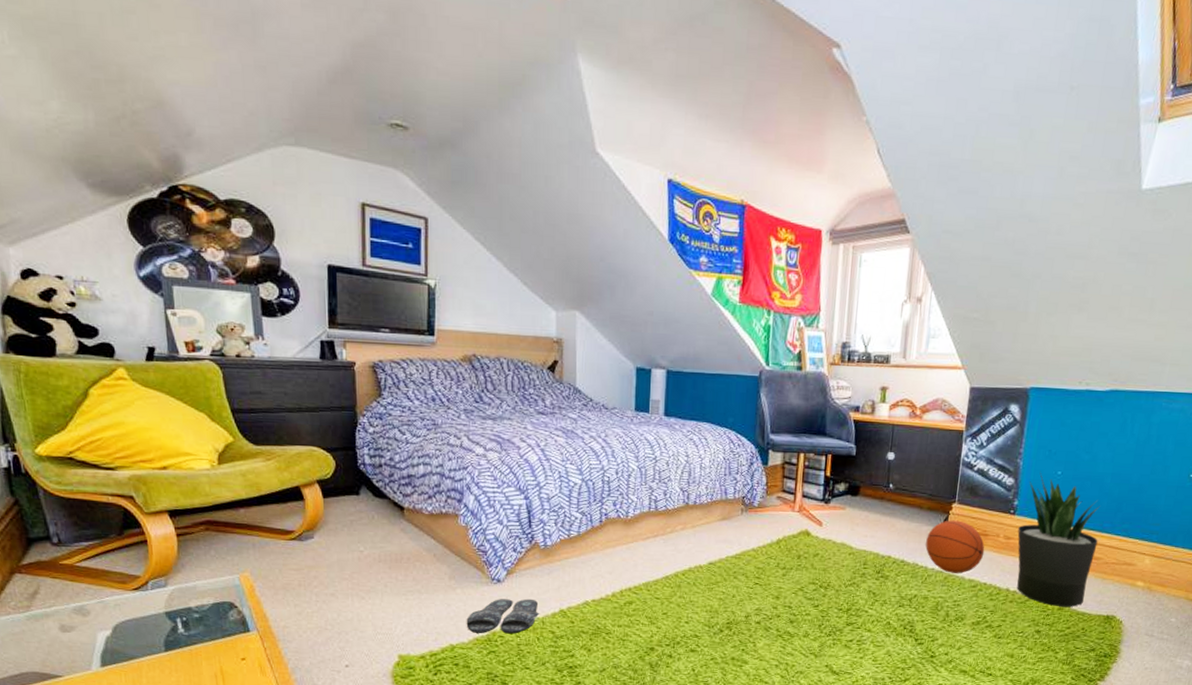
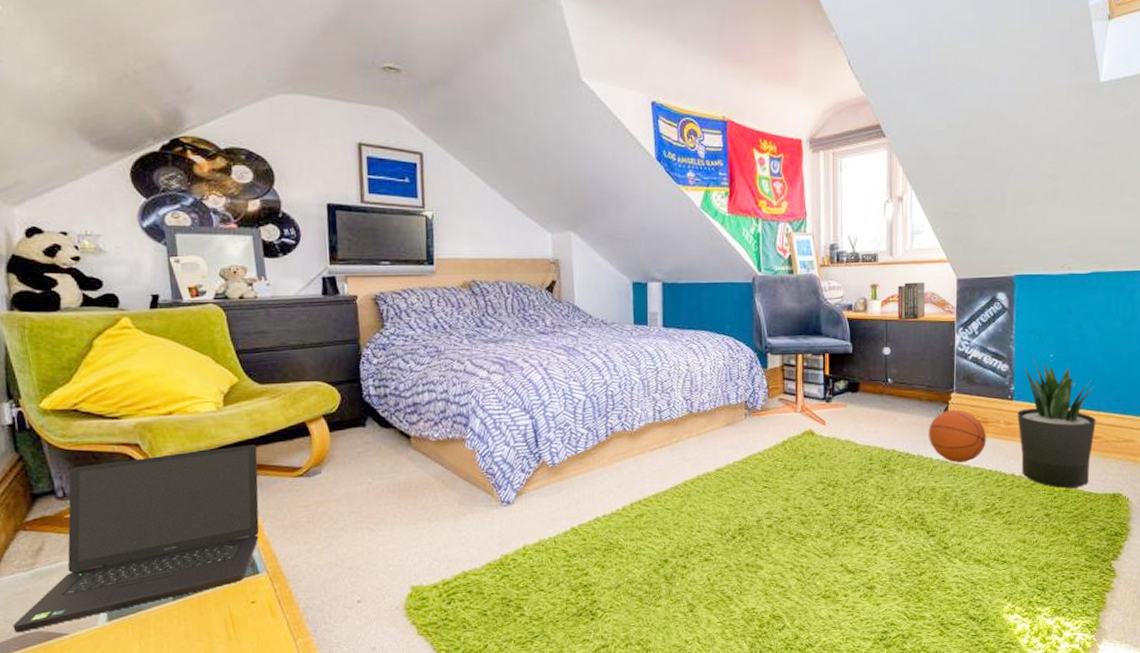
laptop: none [9,504,251,672] -> present [12,444,260,633]
slippers: present [466,598,540,634] -> none [478,518,552,558]
books: none [905,387,937,426] -> present [897,282,926,319]

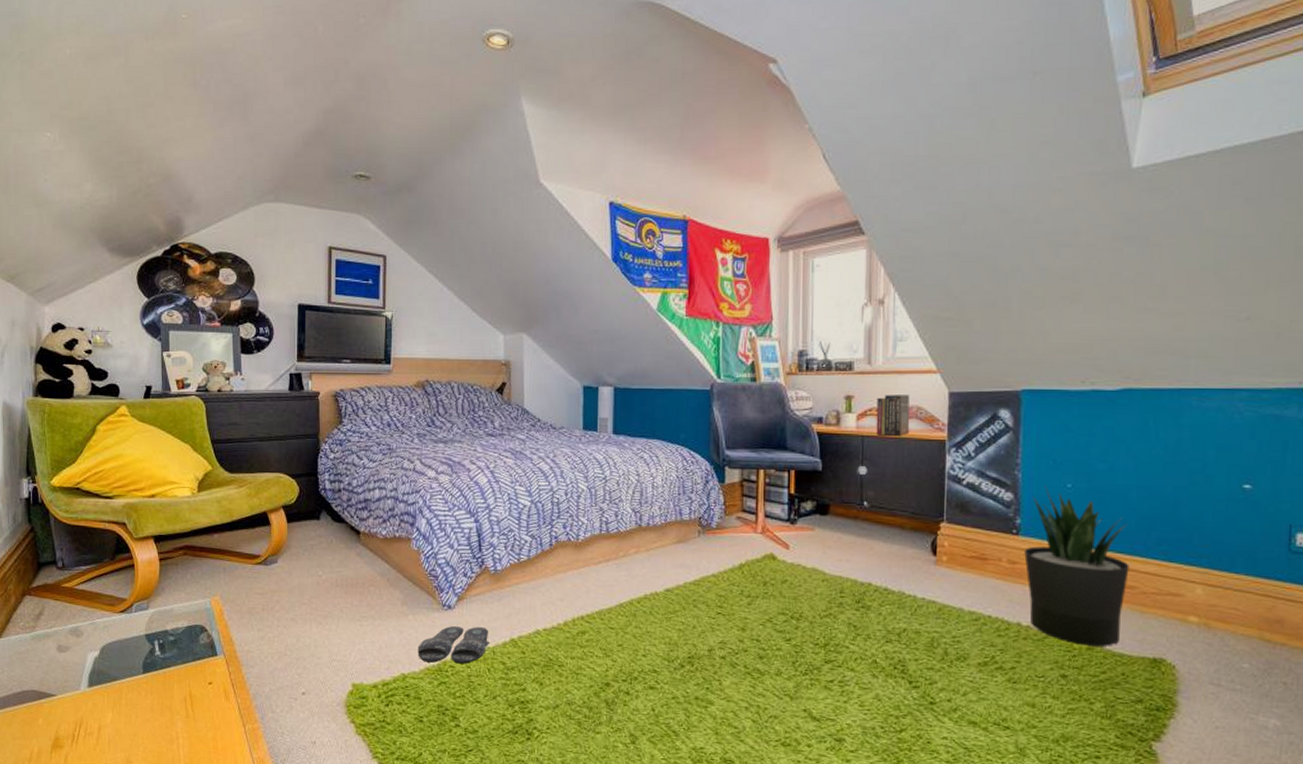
laptop: present [12,444,260,633] -> none [14,529,223,690]
slippers: none [478,518,552,558] -> present [417,626,491,664]
basketball: present [929,409,987,462] -> none [912,541,985,604]

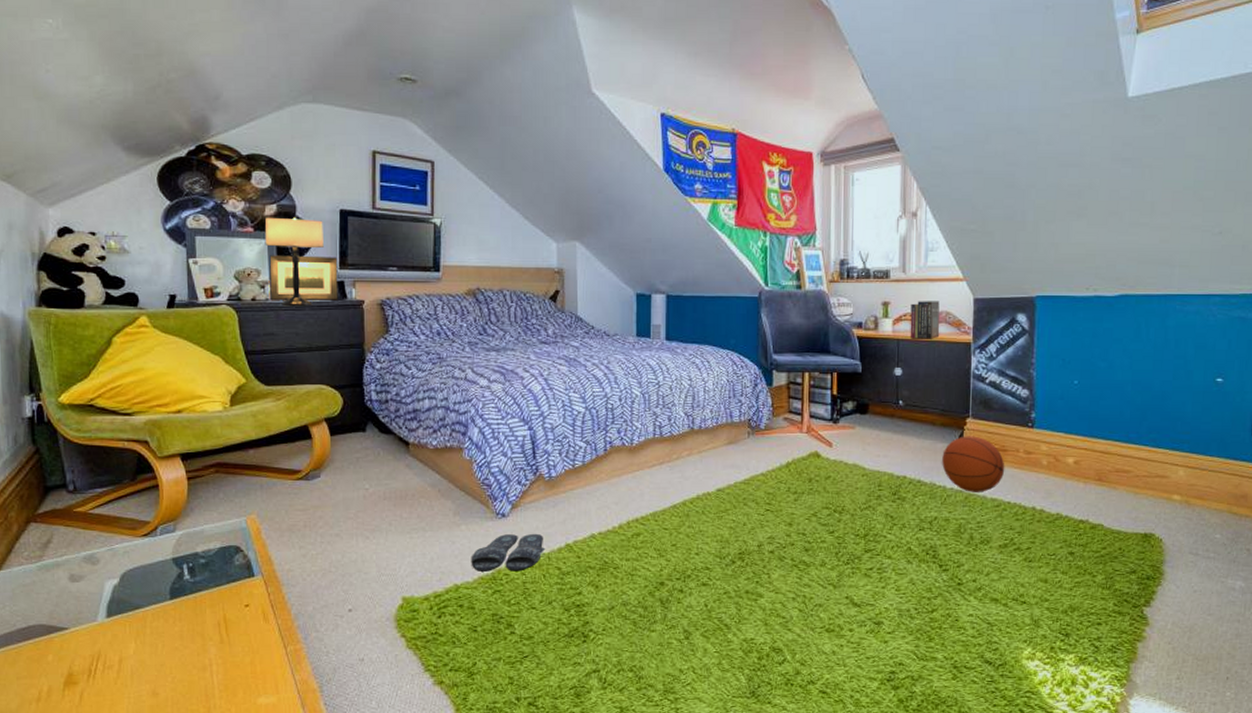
table lamp: none [230,312,283,398] -> present [264,217,324,307]
picture frame: none [234,348,296,393] -> present [269,255,338,301]
basketball: none [912,541,985,604] -> present [942,436,1005,492]
planter: present [1024,485,1129,646] -> none [1038,382,1125,525]

